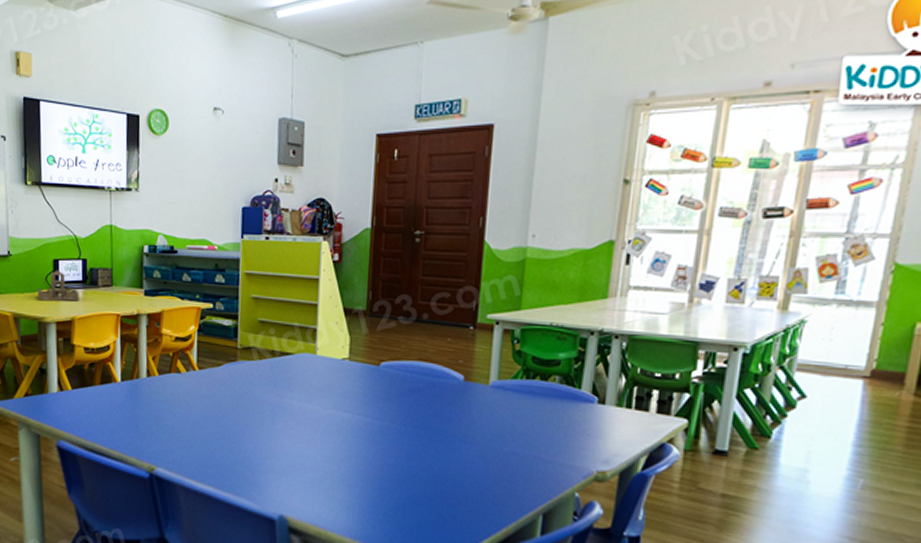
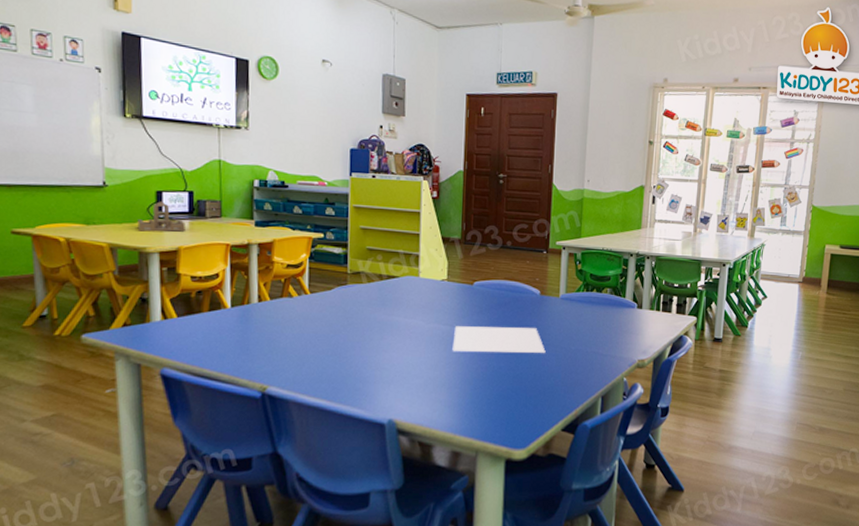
paper sheet: none [353,414,469,453] -> present [452,326,546,353]

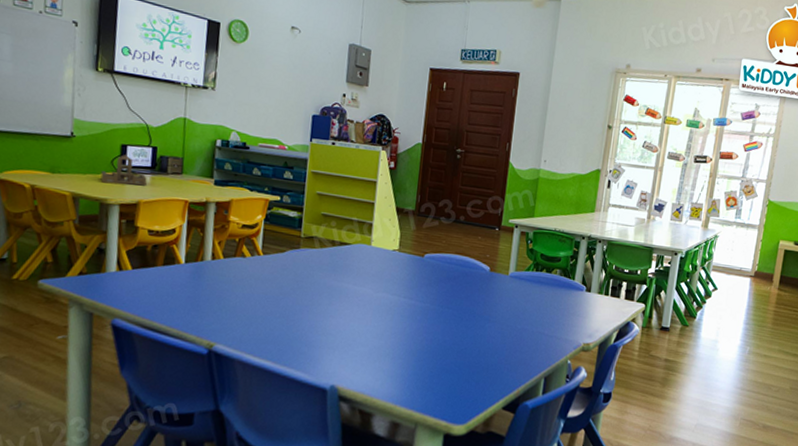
paper sheet: present [452,326,546,353] -> none [399,297,492,330]

